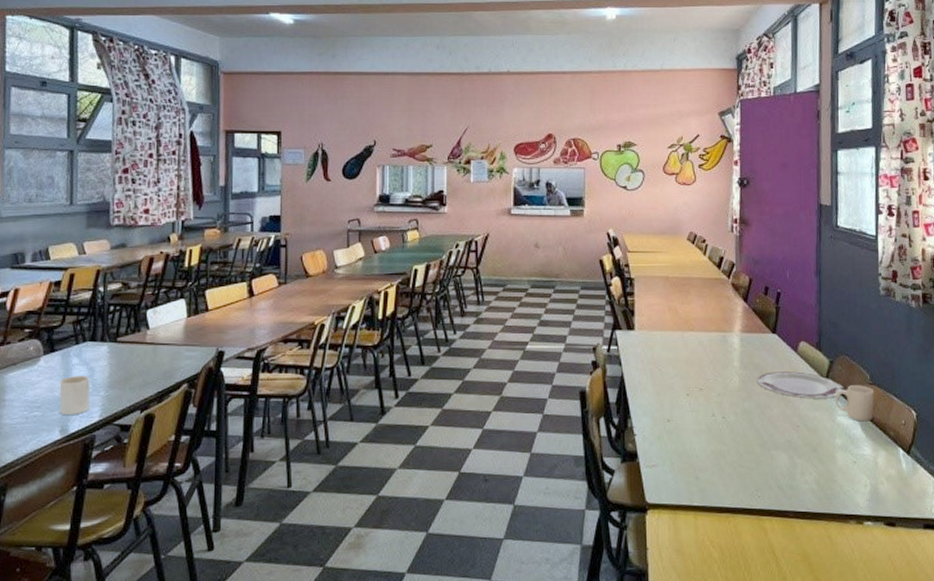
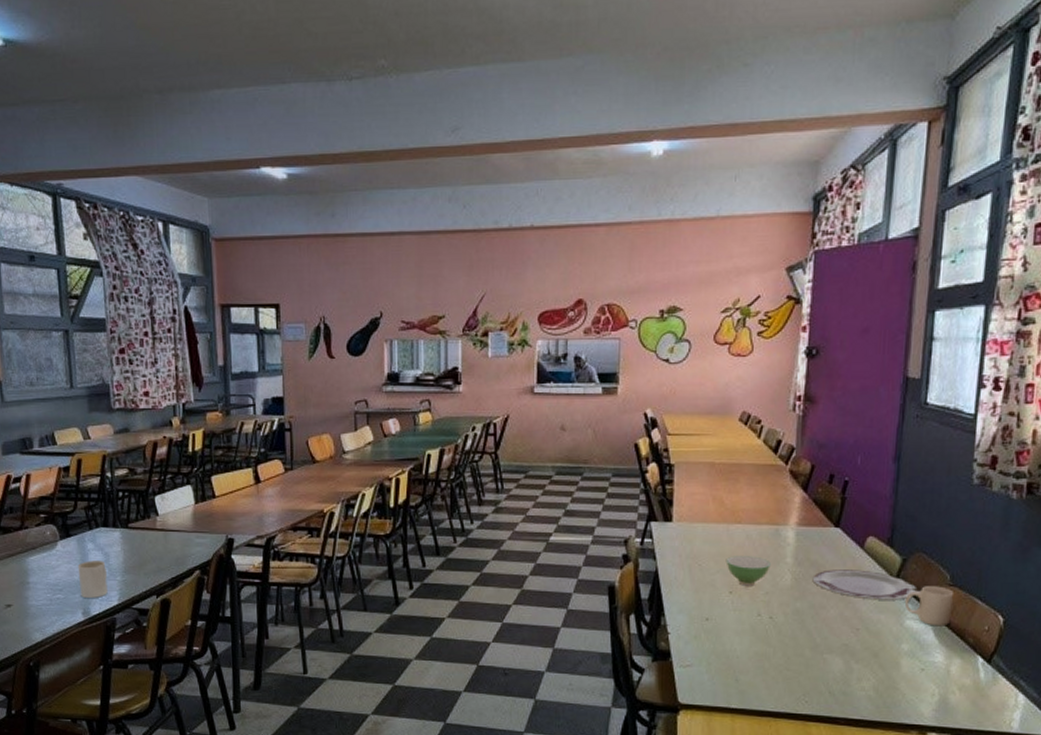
bowl: none [682,361,721,388] -> present [726,556,771,586]

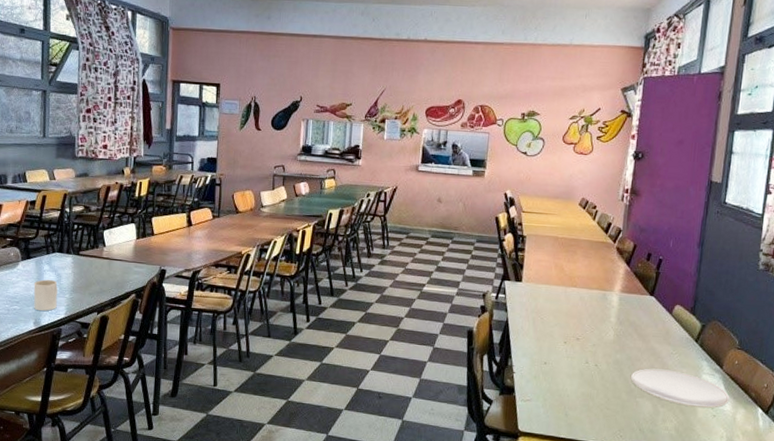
bowl: present [726,556,771,586] -> none [562,313,598,339]
plate: present [812,569,918,600] -> none [630,329,713,358]
plate: none [816,617,941,661] -> present [631,368,730,409]
cup: present [904,586,955,626] -> none [702,348,742,382]

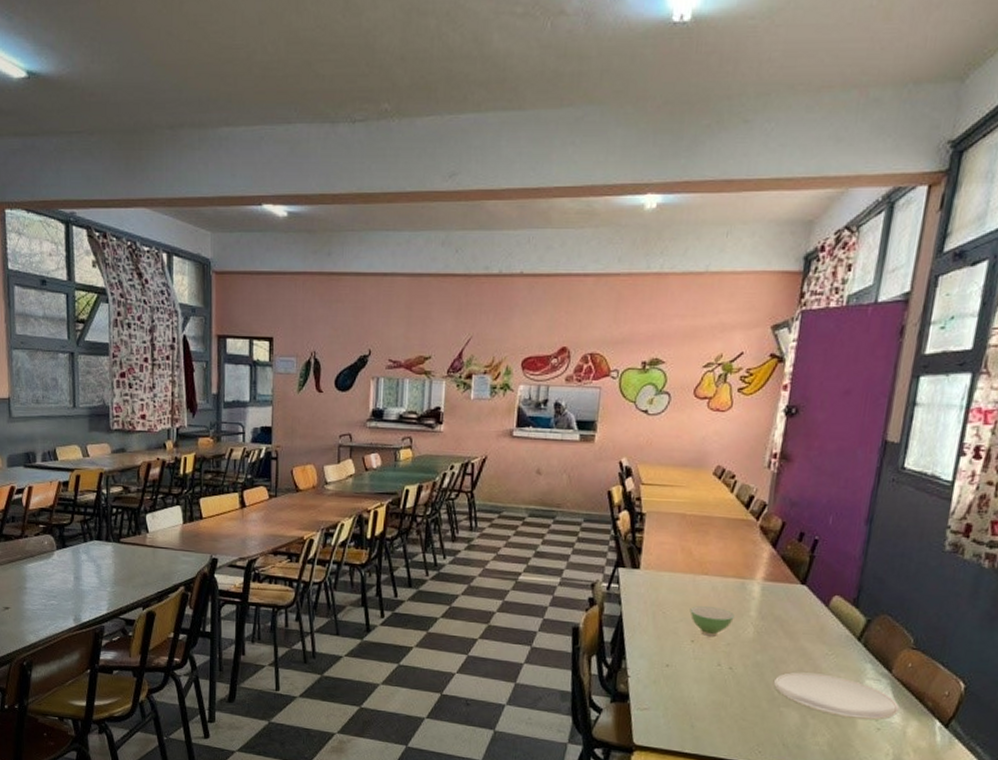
cup: present [33,279,58,312] -> none [71,571,98,607]
bowl: none [562,313,598,339] -> present [690,606,734,636]

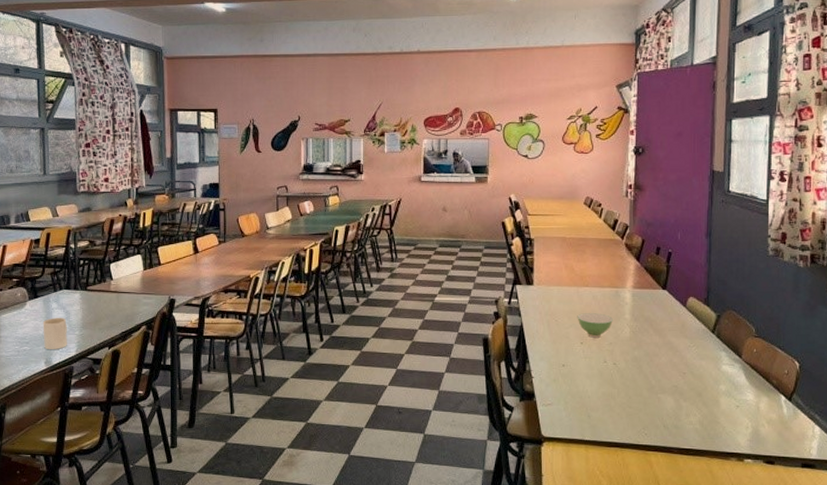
cup: none [71,571,98,607] -> present [42,318,67,350]
plate: present [774,672,900,720] -> none [651,363,751,400]

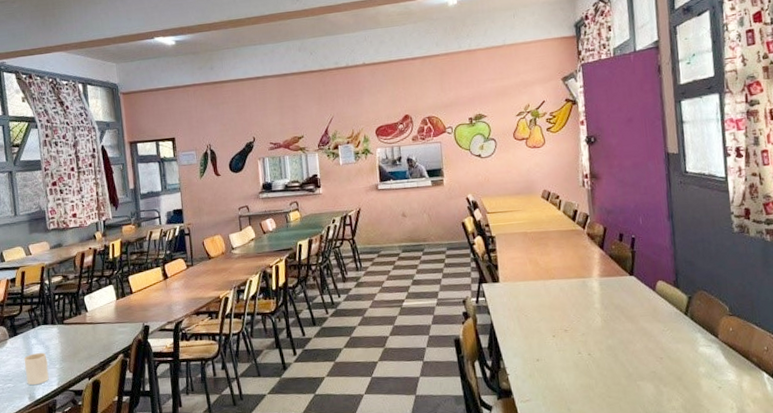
bowl: present [577,313,613,338] -> none [546,304,583,330]

